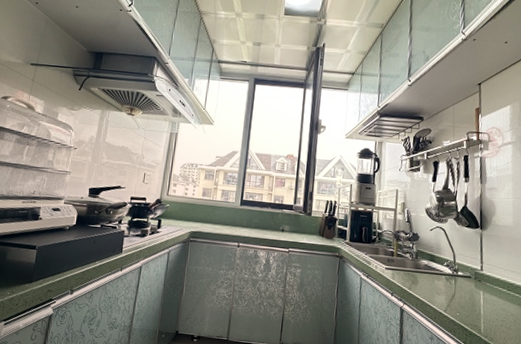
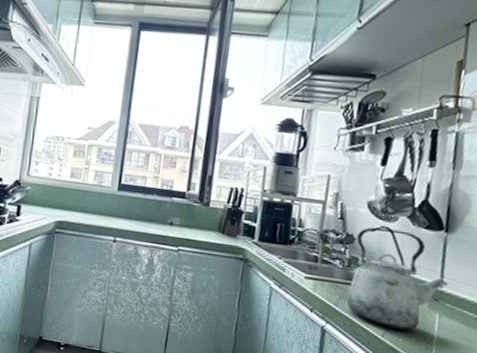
kettle: none [417,227,487,306] -> present [346,227,449,330]

